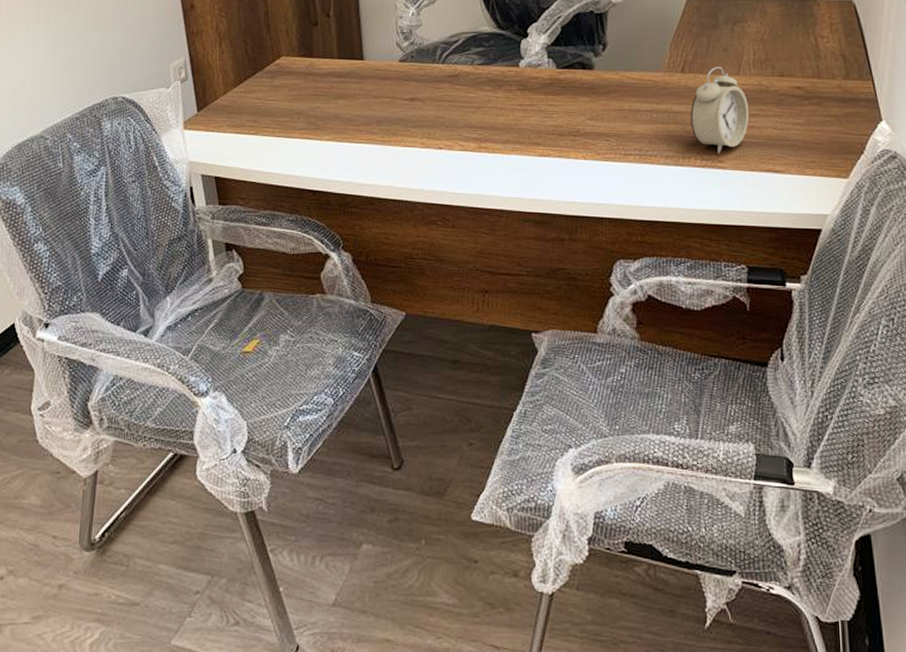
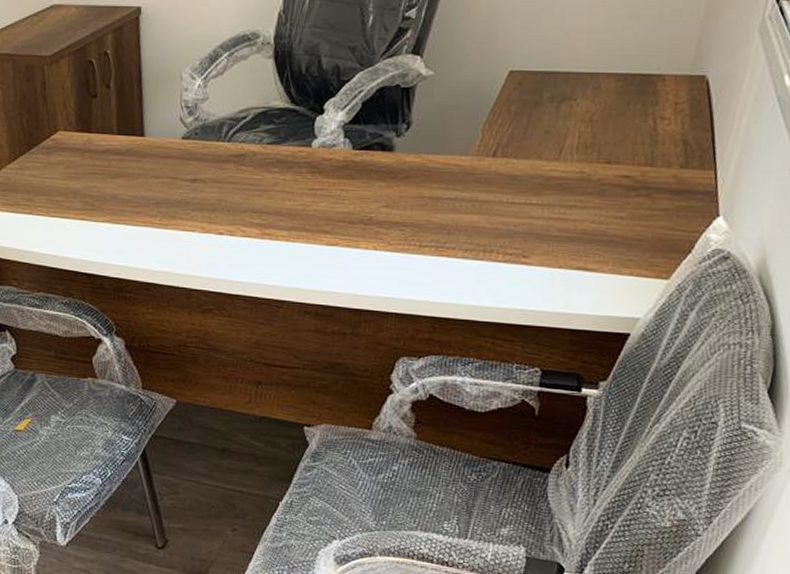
alarm clock: present [690,66,749,154] -> none [496,150,565,249]

